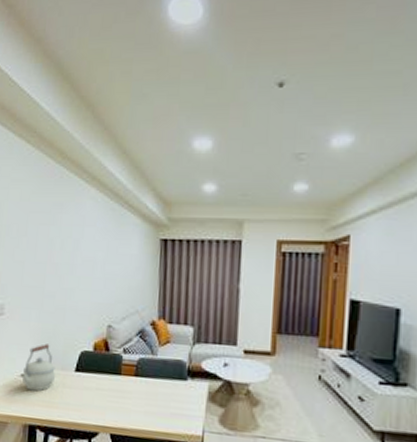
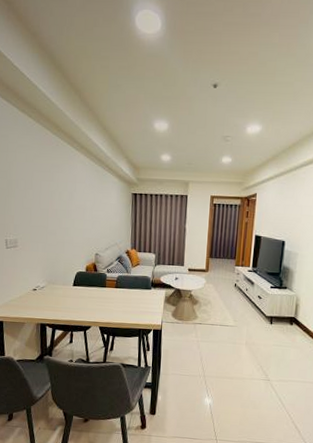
kettle: present [21,343,56,392] -> none [33,267,59,301]

